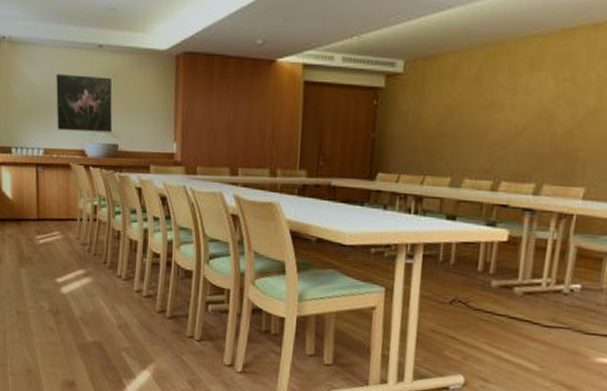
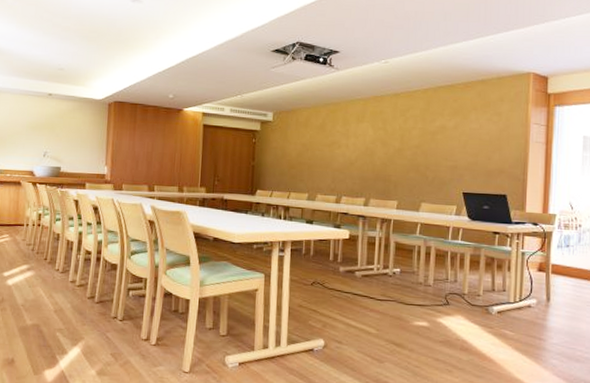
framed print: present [56,74,113,133] -> none [11,114,58,158]

